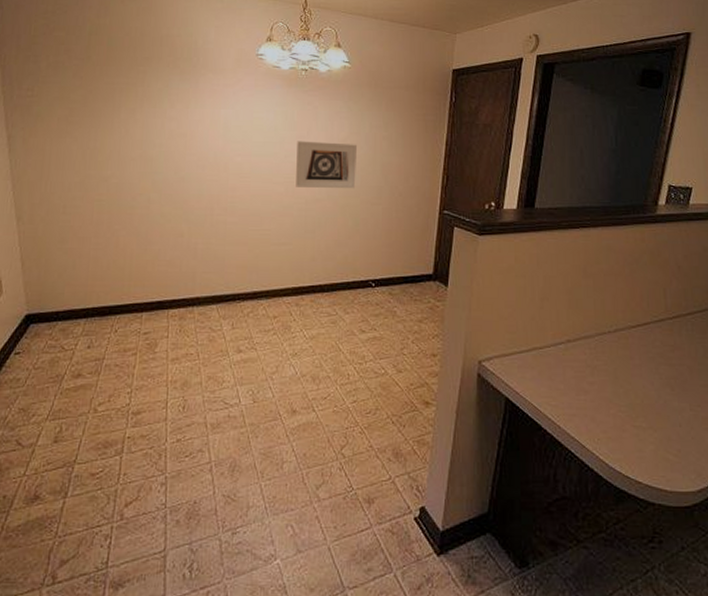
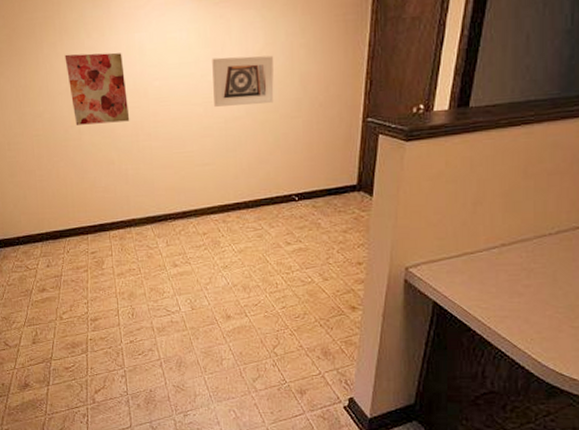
wall art: none [143,121,206,194] -> present [64,52,130,125]

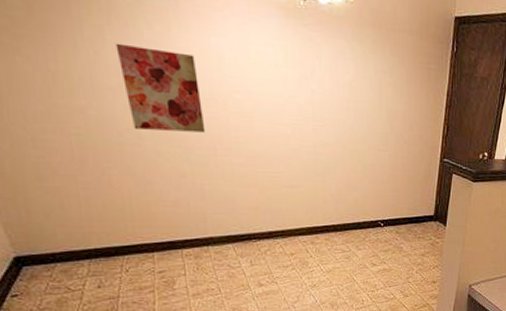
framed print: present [212,55,274,107] -> none [301,80,363,134]

